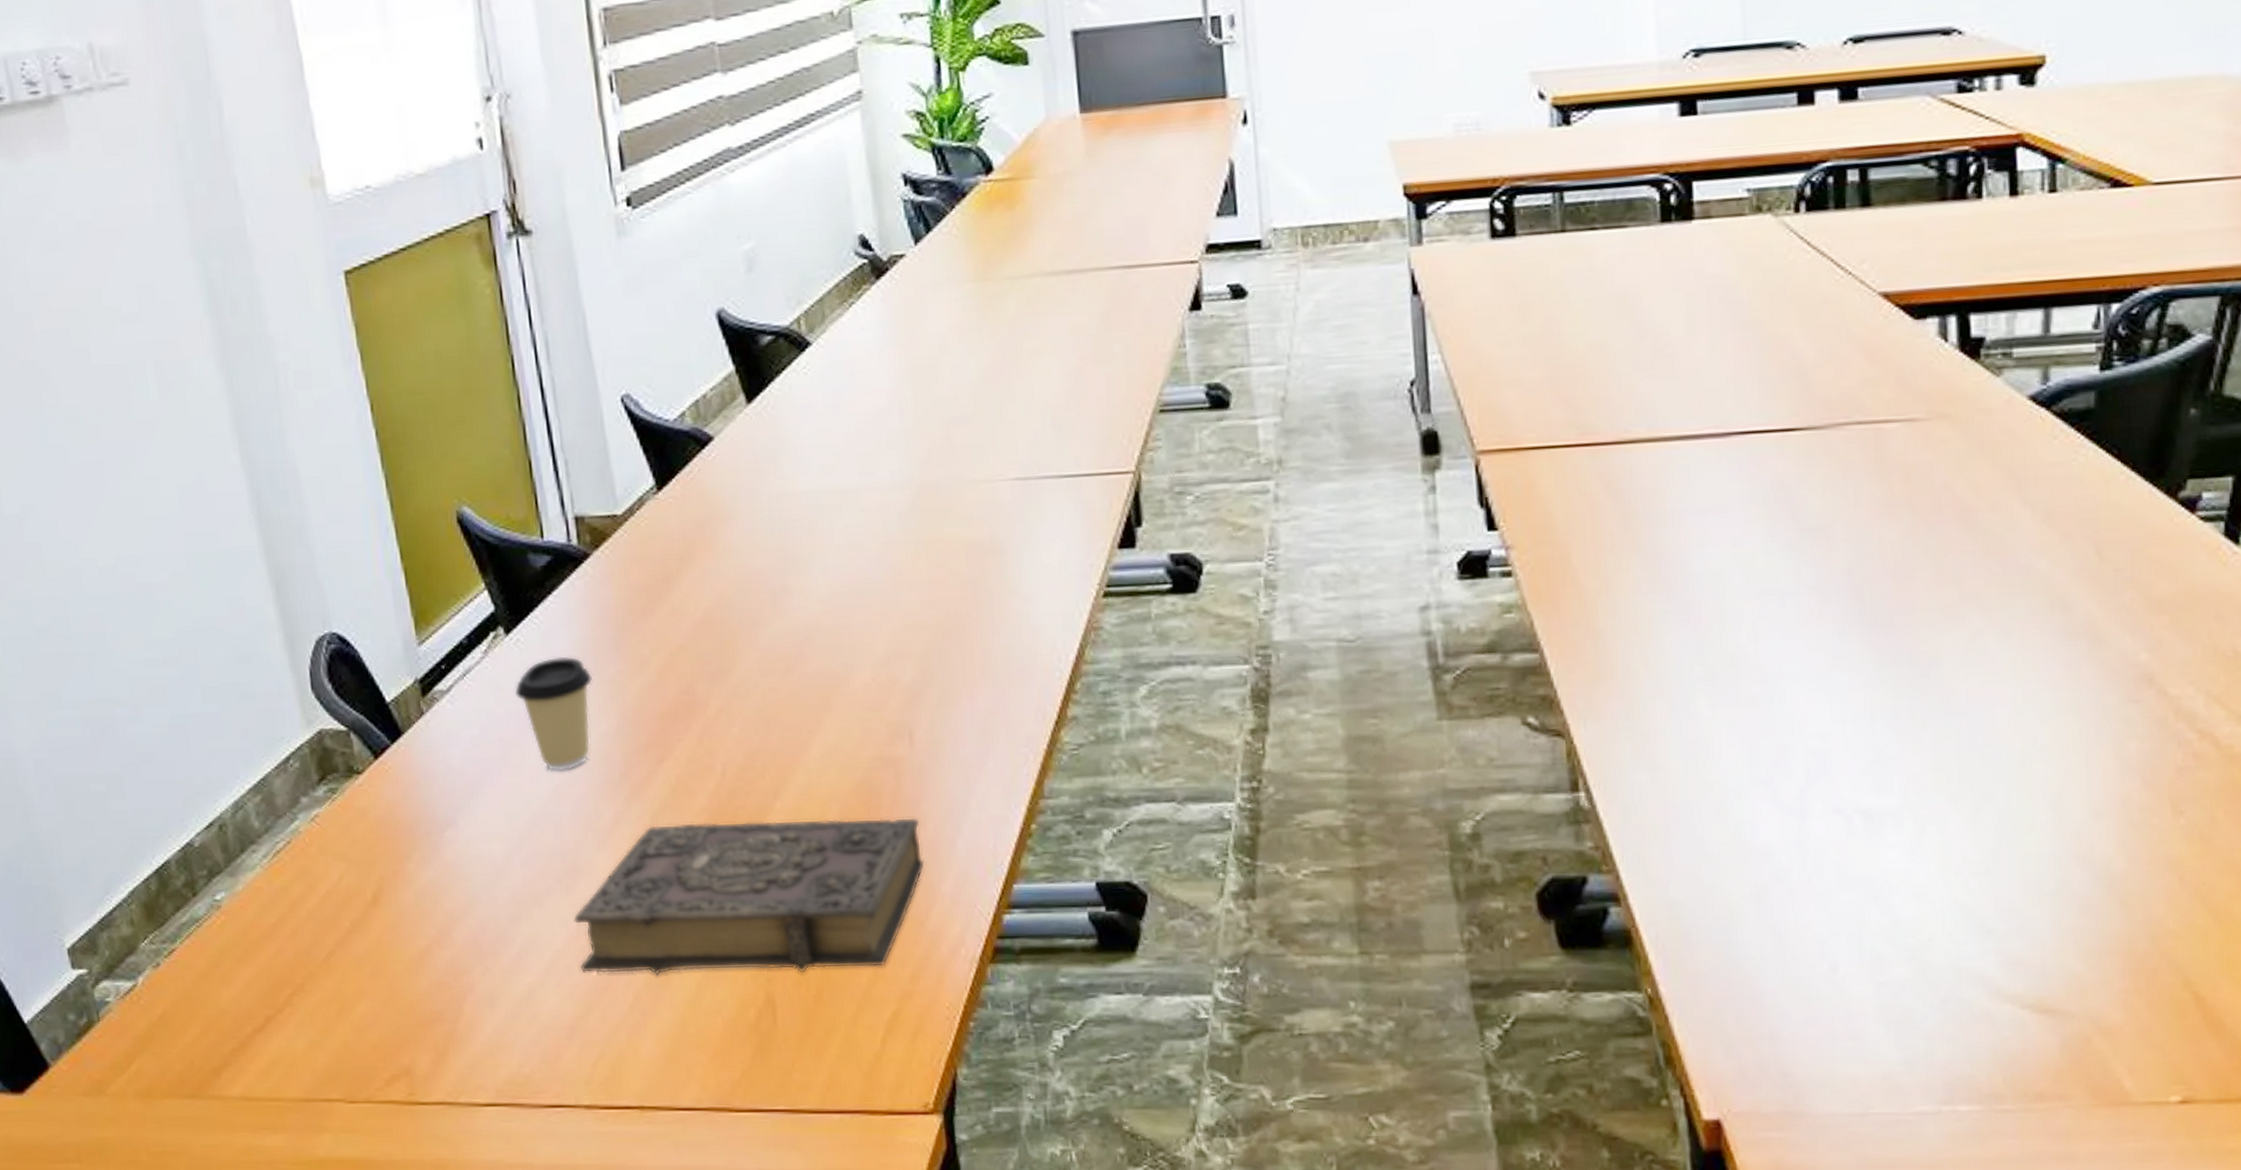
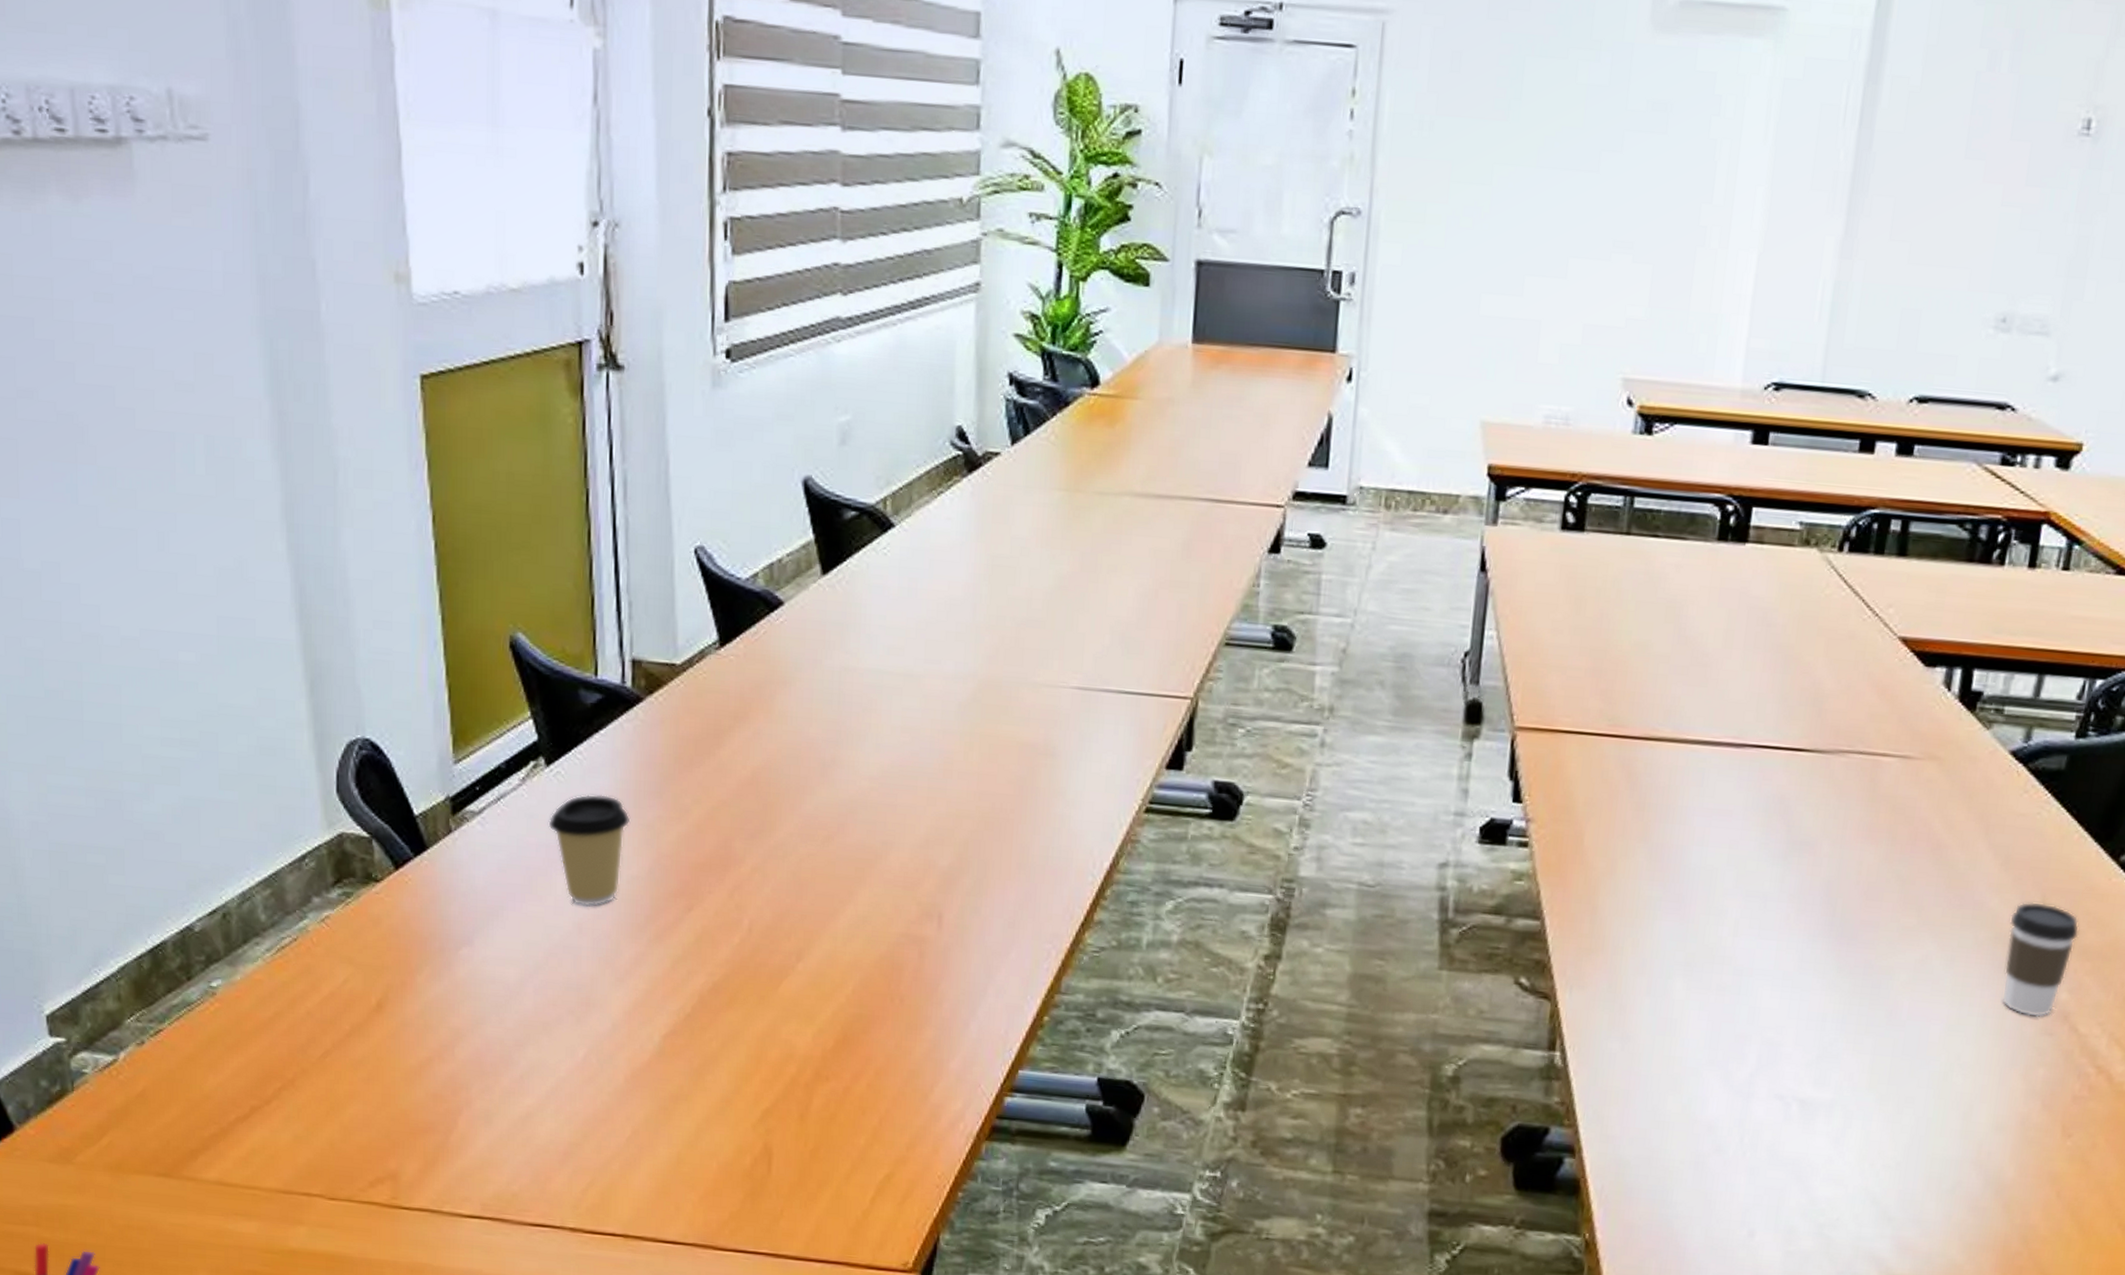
book: present [573,817,925,975] -> none [581,970,937,1132]
coffee cup: none [2064,556,2147,684] -> present [2002,902,2080,1017]

